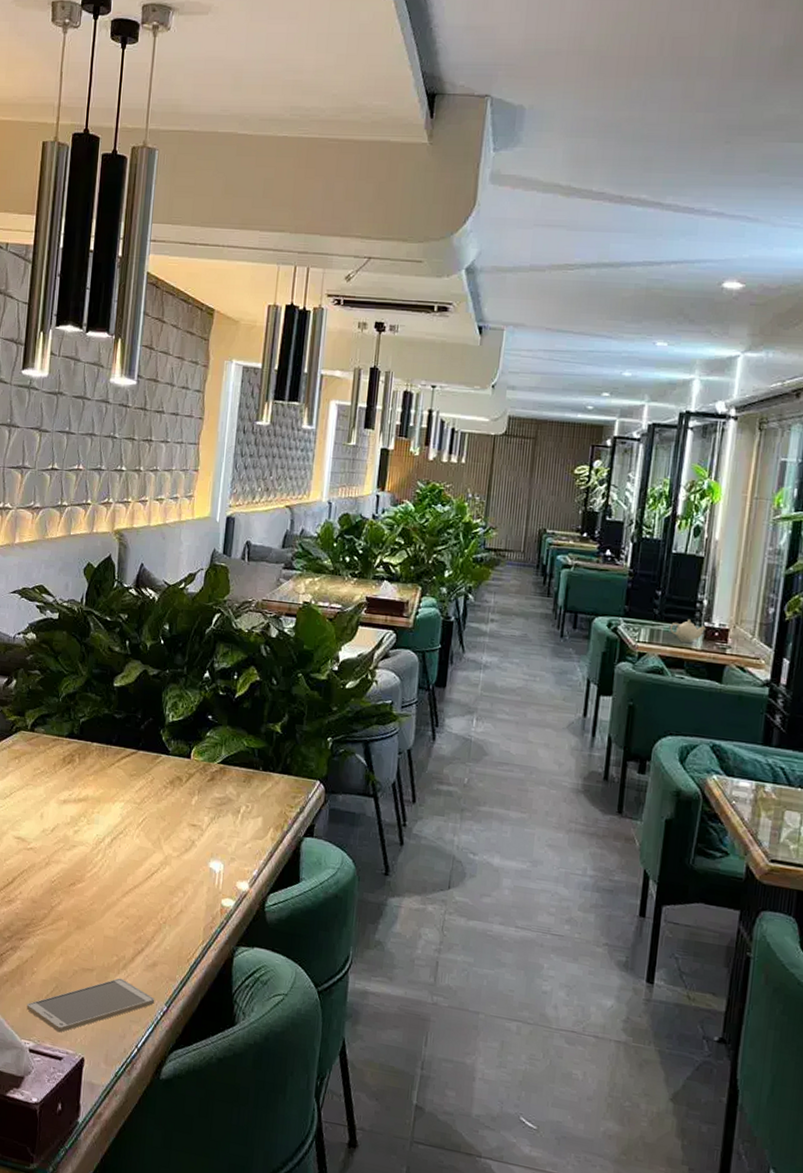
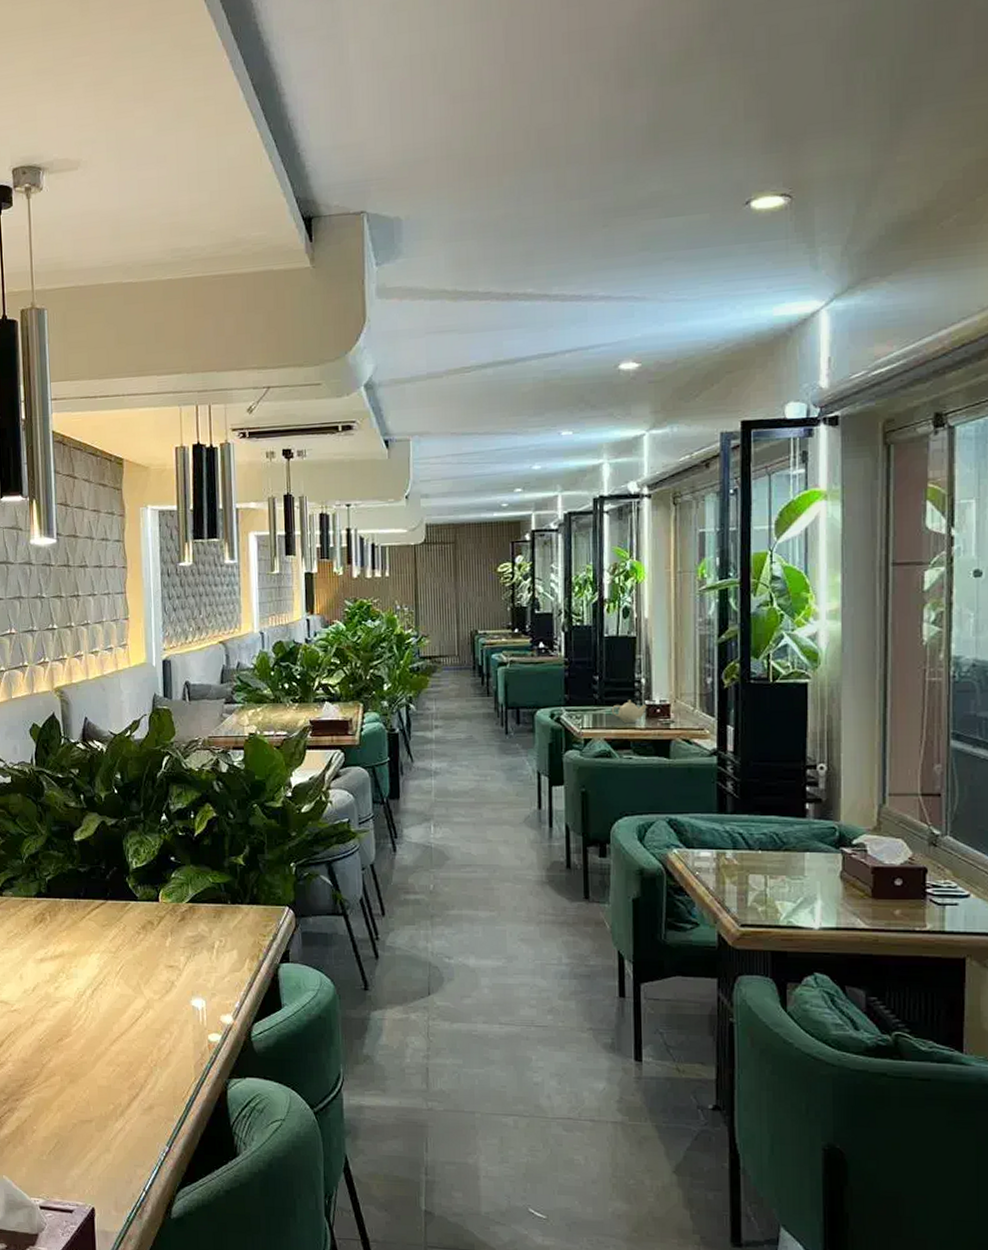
smartphone: present [26,978,155,1033] -> none [31,1125,156,1186]

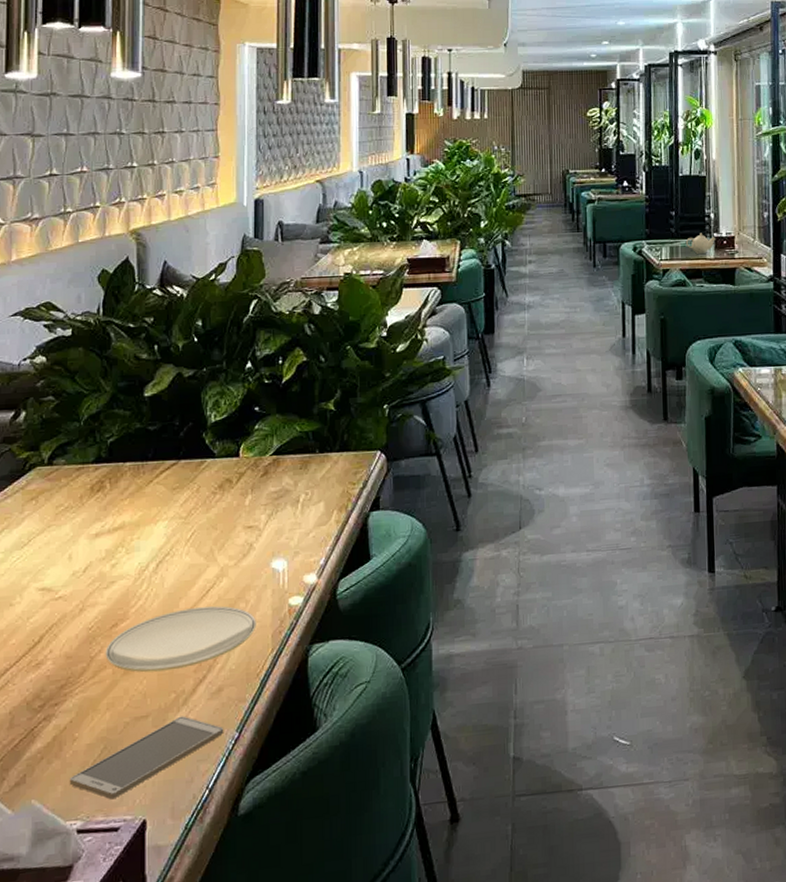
smartphone: none [31,1125,156,1186] -> present [69,716,224,800]
plate: none [54,1033,180,1085] -> present [105,606,256,673]

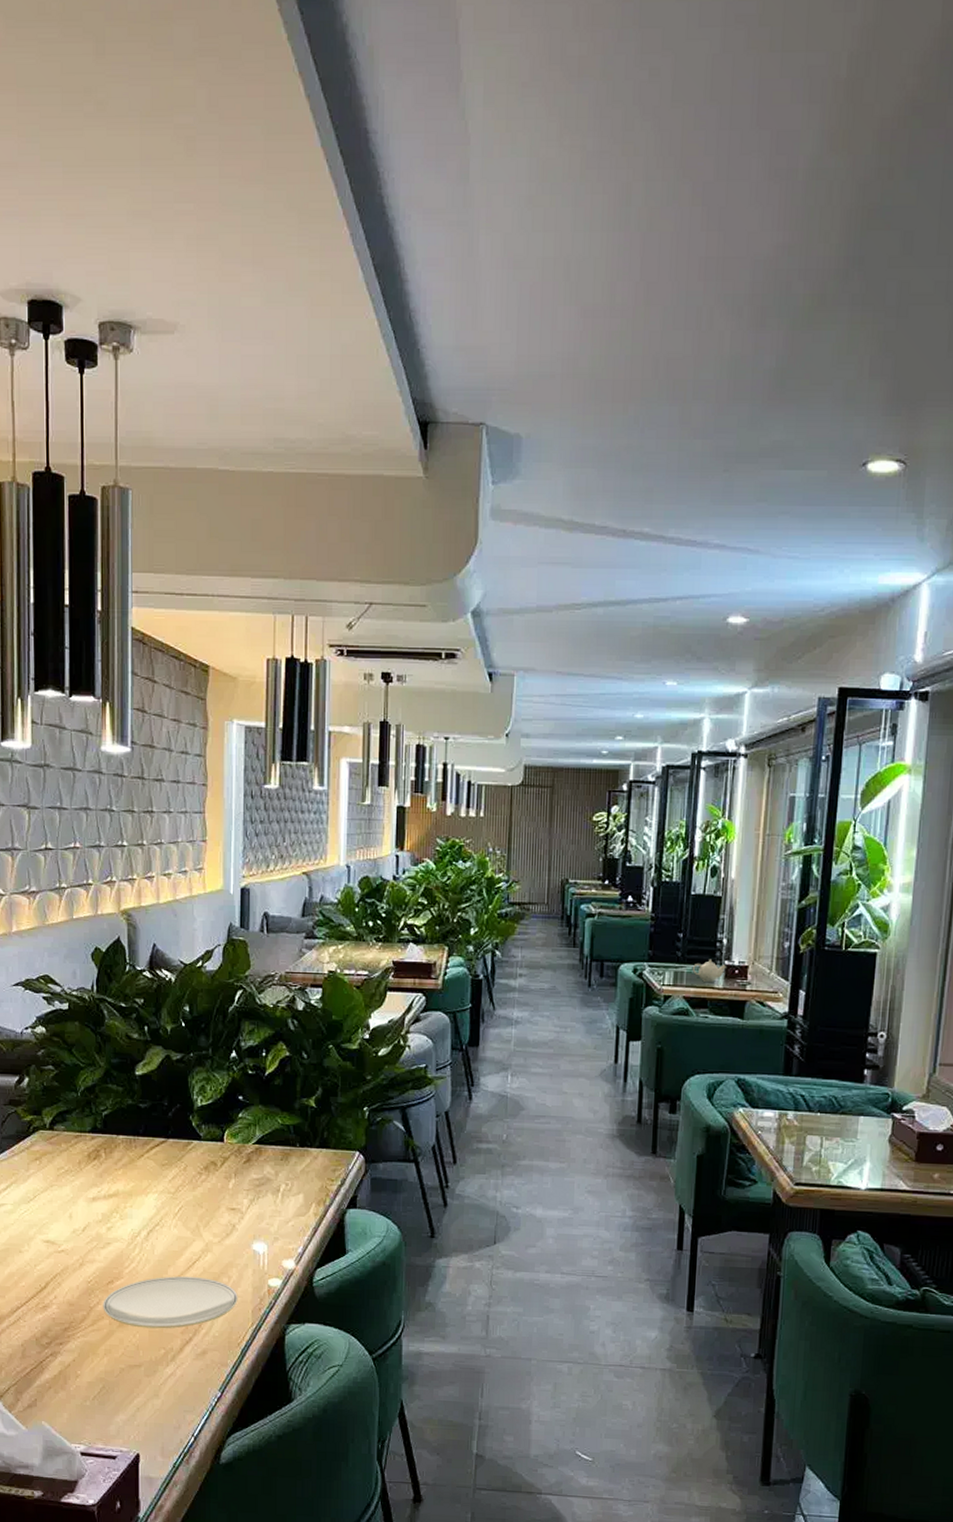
smartphone: present [69,716,224,800] -> none [73,1370,208,1432]

